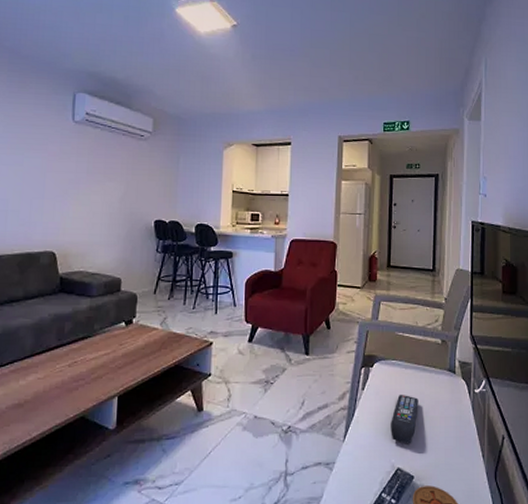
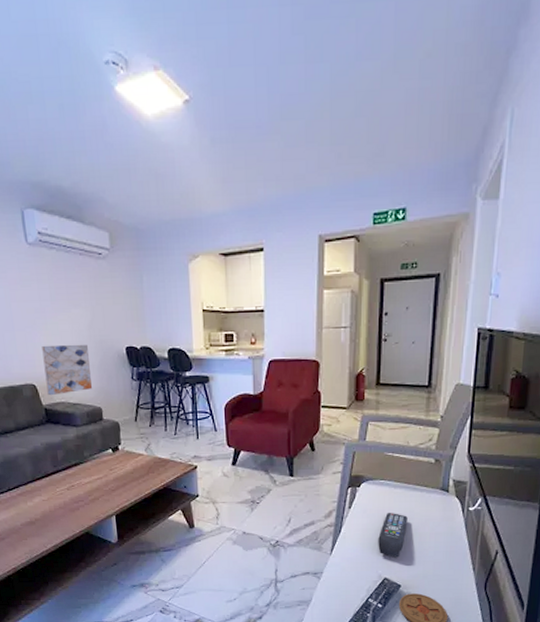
wall art: none [66,214,116,265] -> present [42,344,92,396]

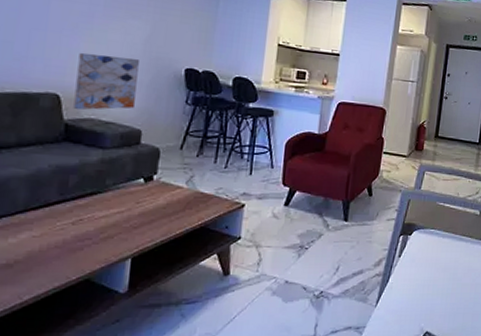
remote control: present [378,513,408,558] -> none [422,263,453,309]

